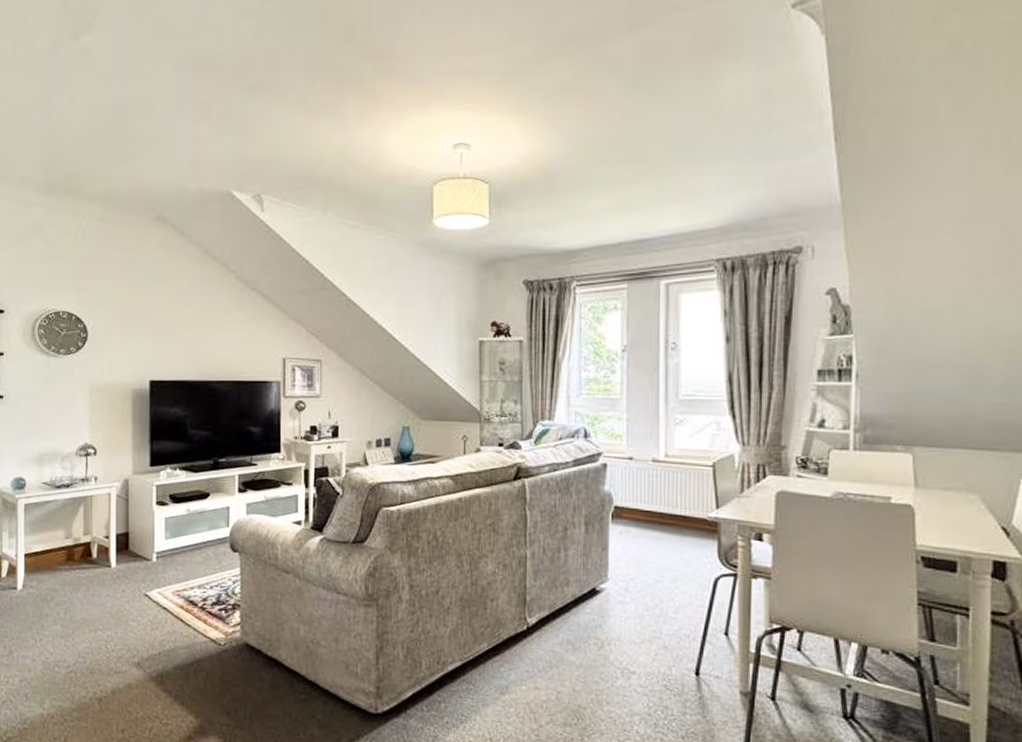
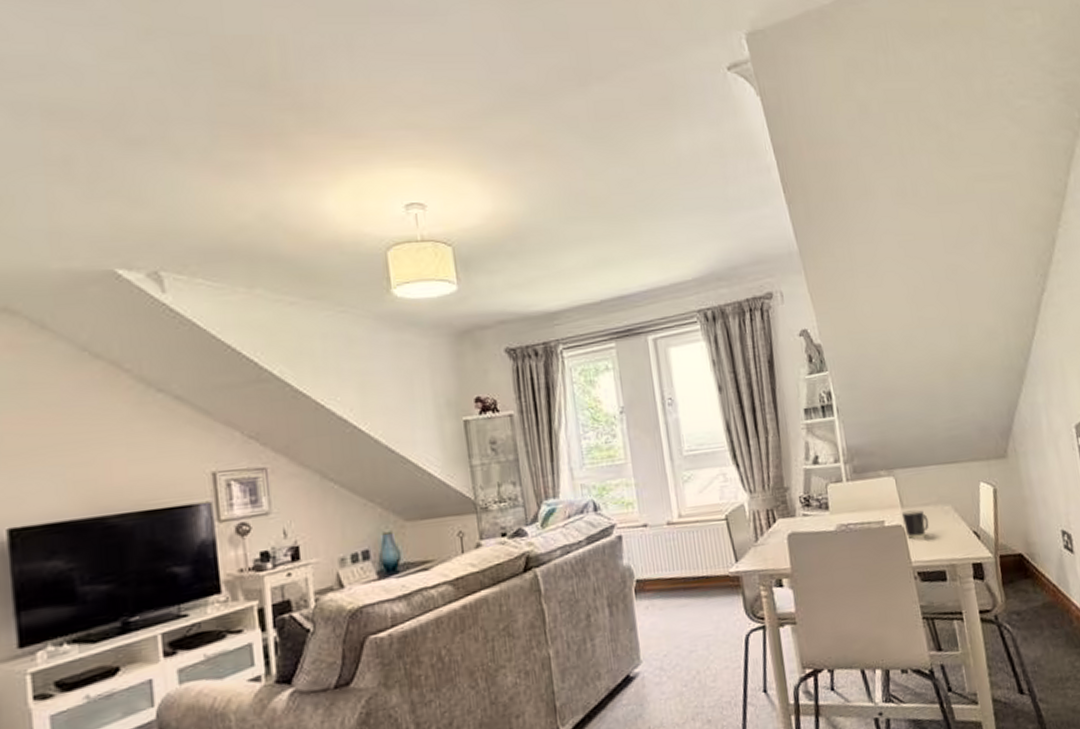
mug: none [913,492,946,521] -> present [901,509,929,538]

